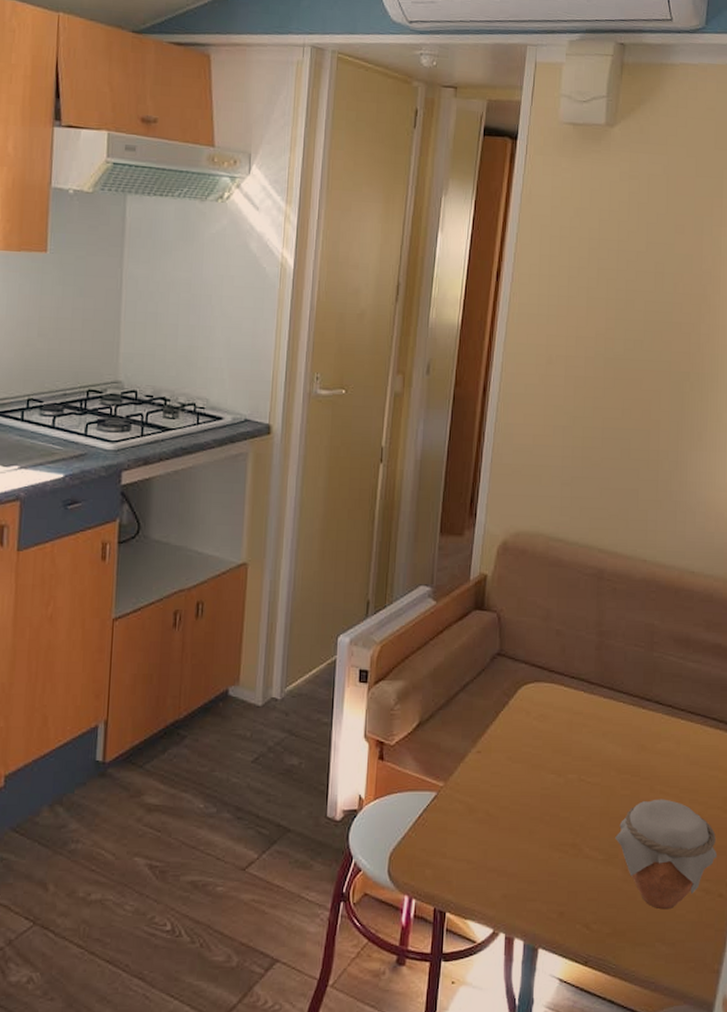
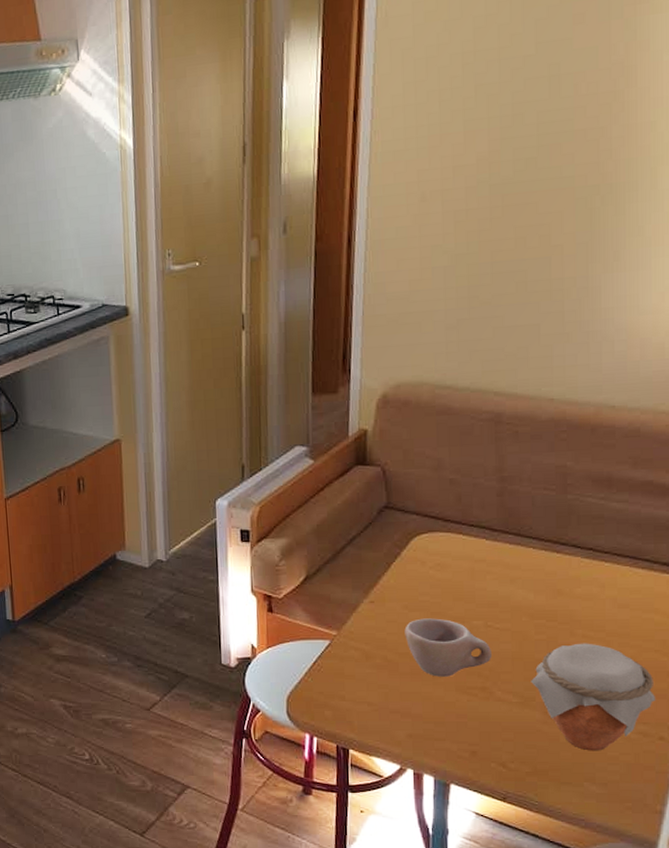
cup: none [506,770,583,832] -> present [404,618,491,677]

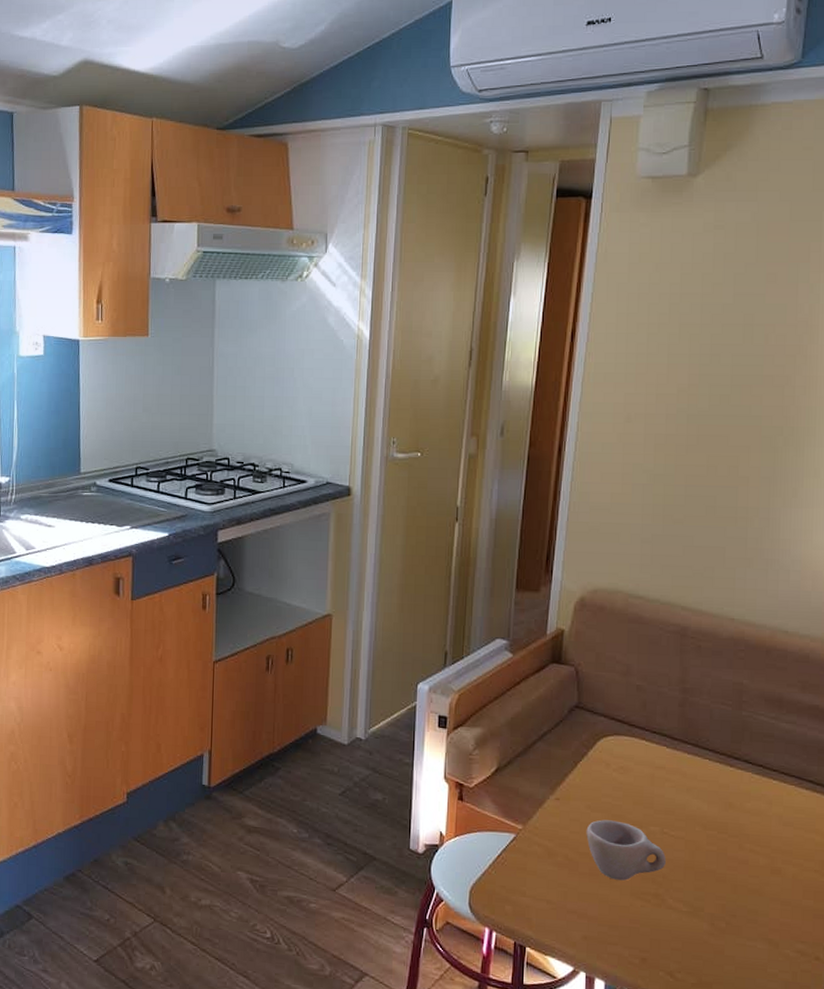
jar: present [531,643,656,751] -> none [701,857,814,967]

